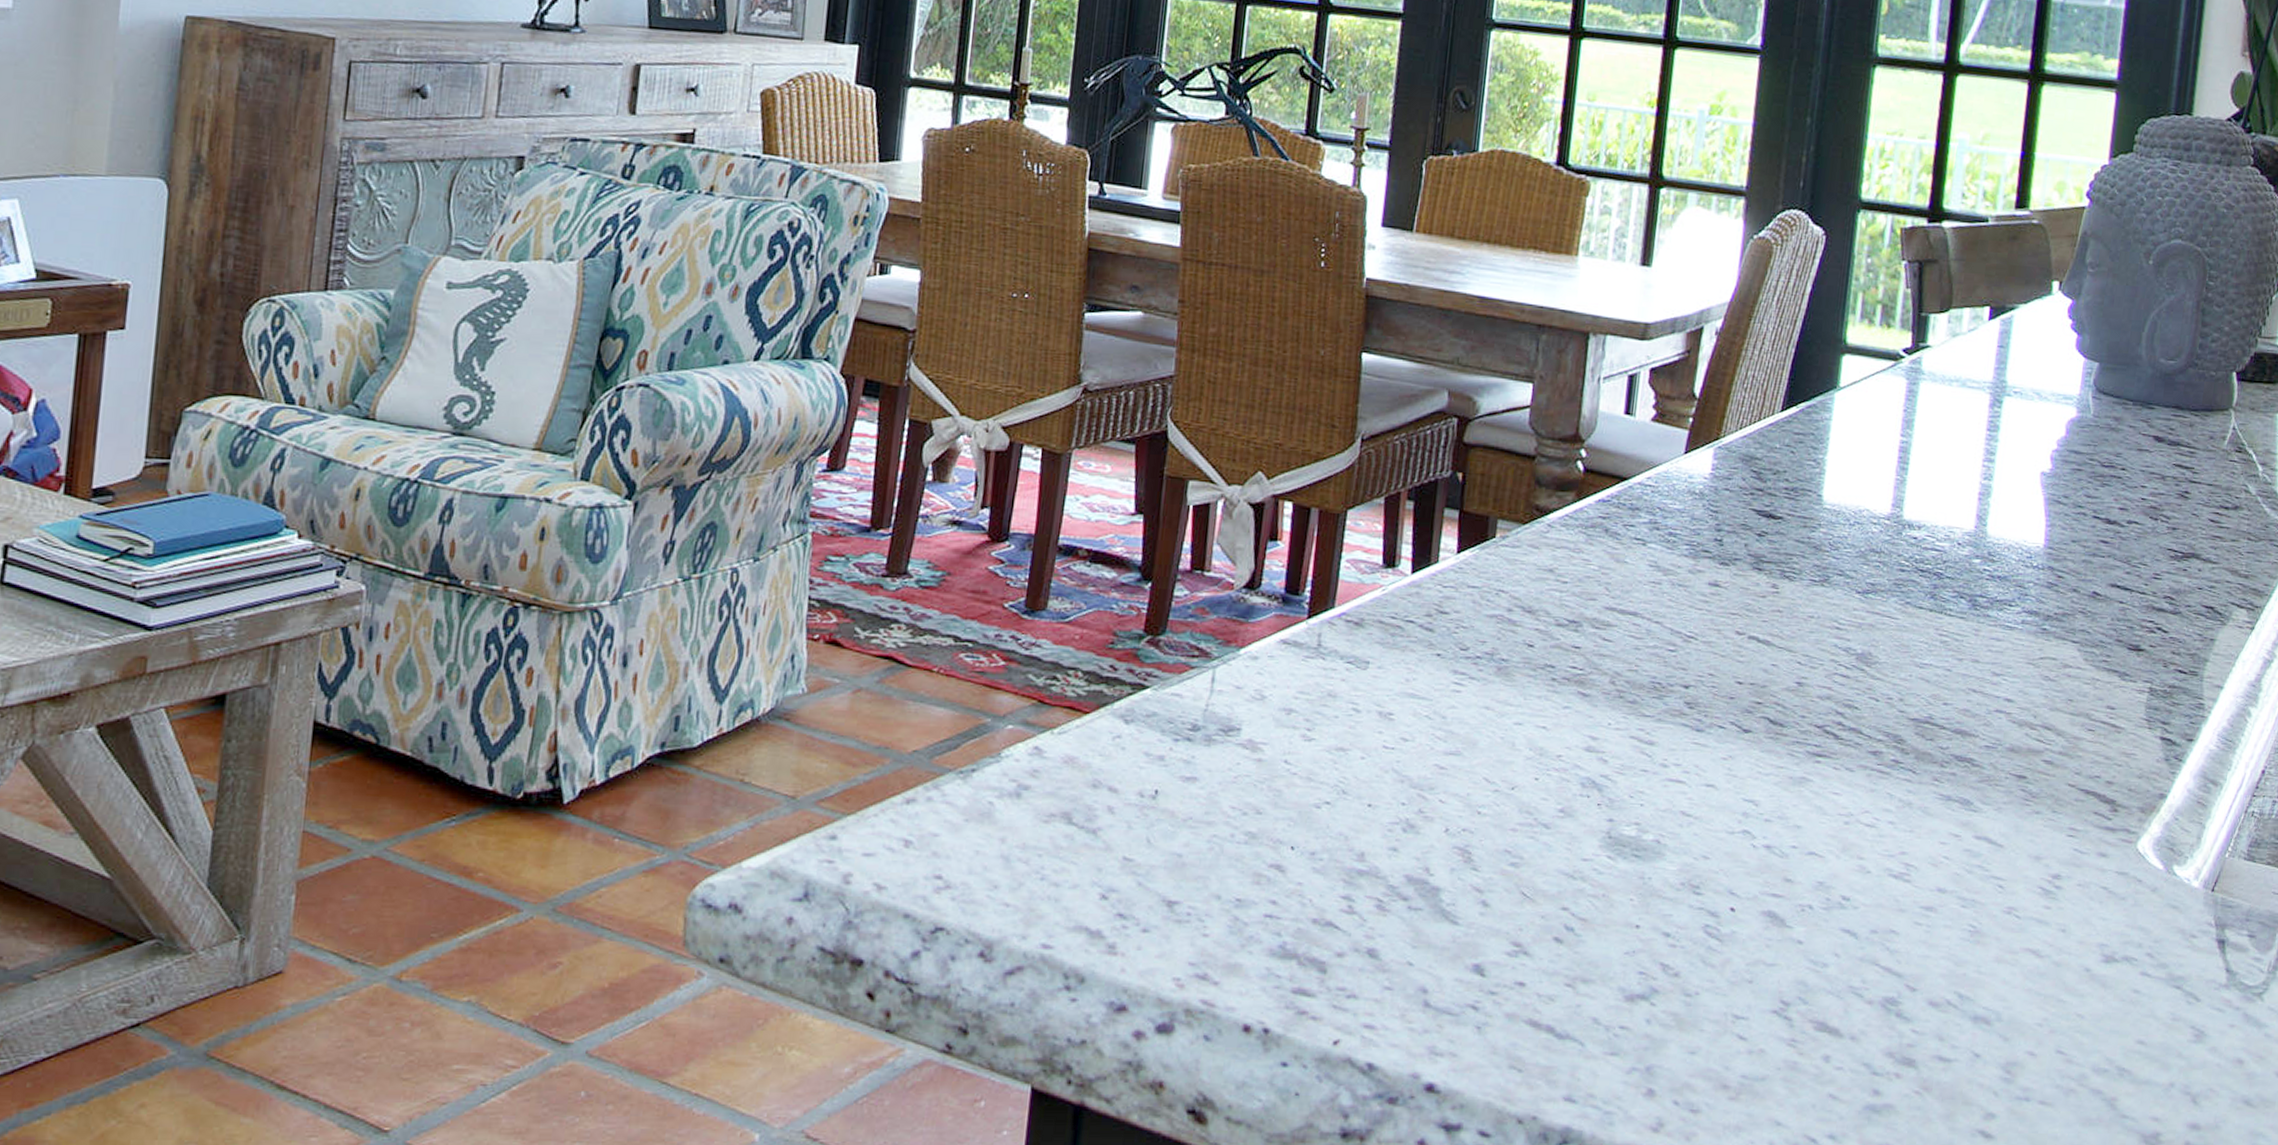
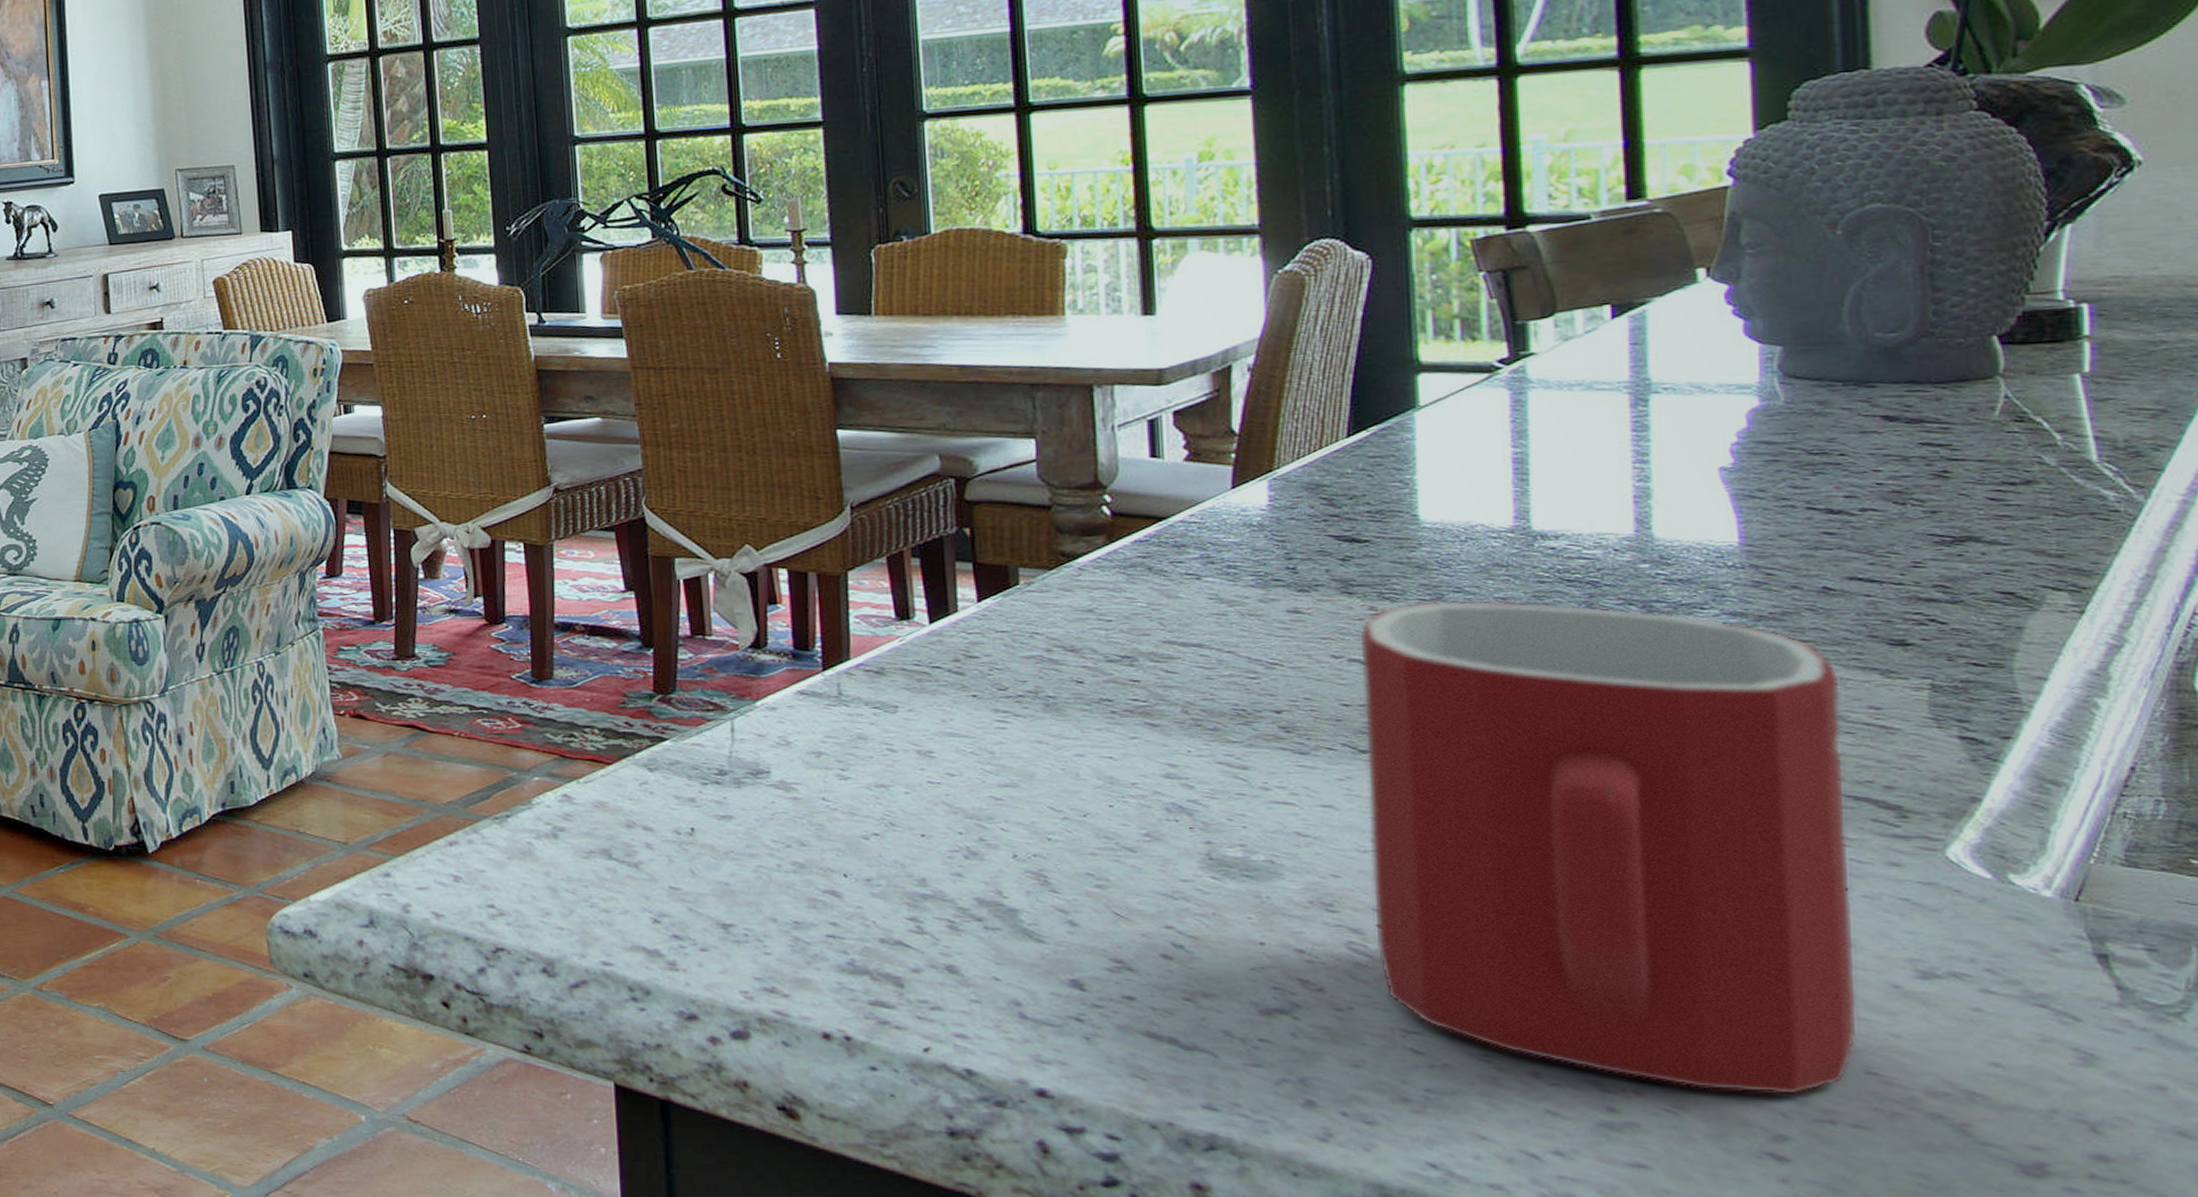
mug: none [1726,581,2092,1074] -> present [1358,600,1859,1094]

